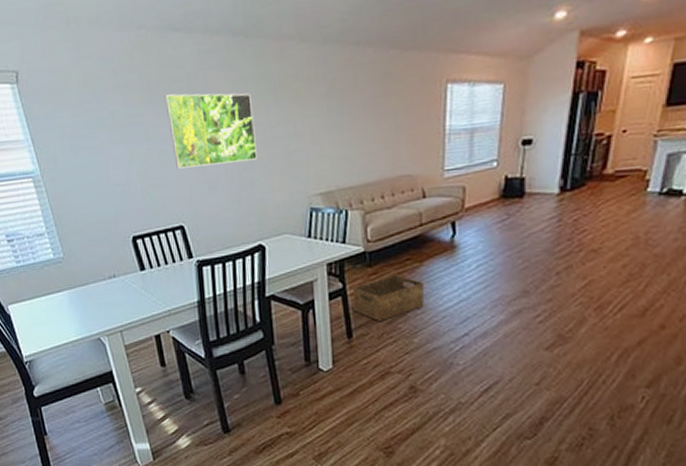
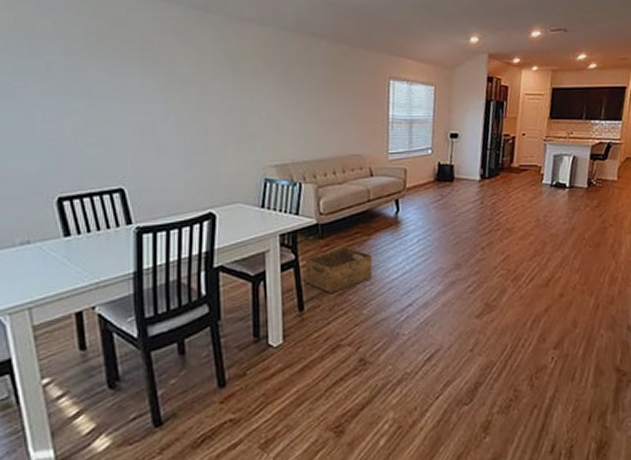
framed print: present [164,93,257,169] -> none [113,53,212,129]

